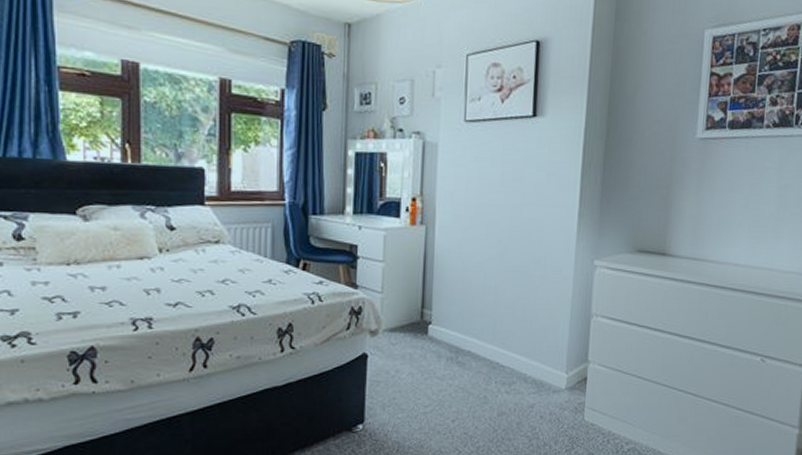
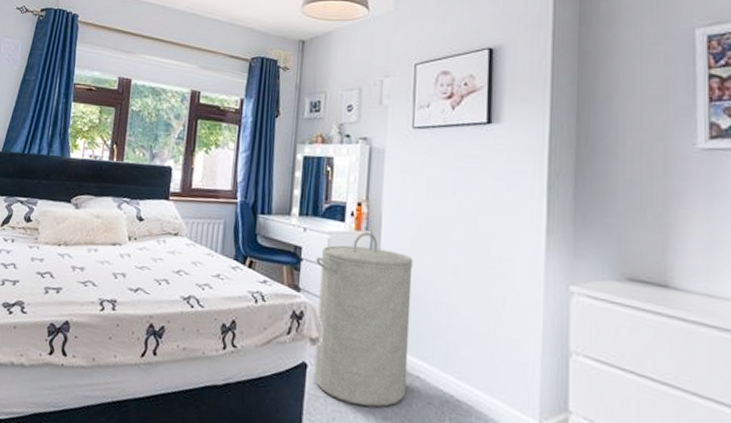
laundry hamper: none [372,226,465,384] -> present [314,232,413,408]

